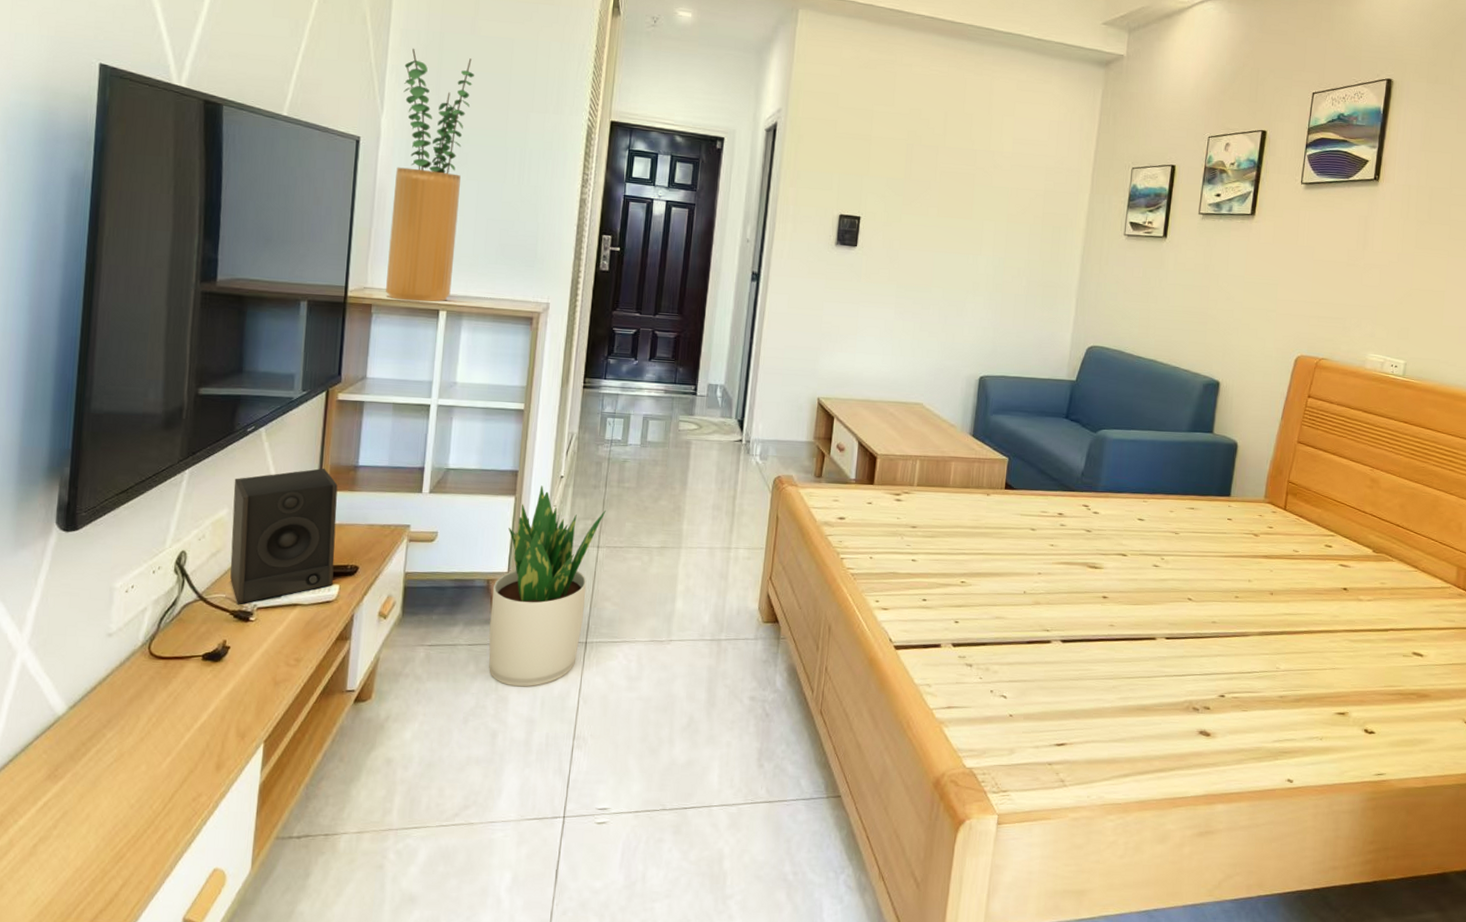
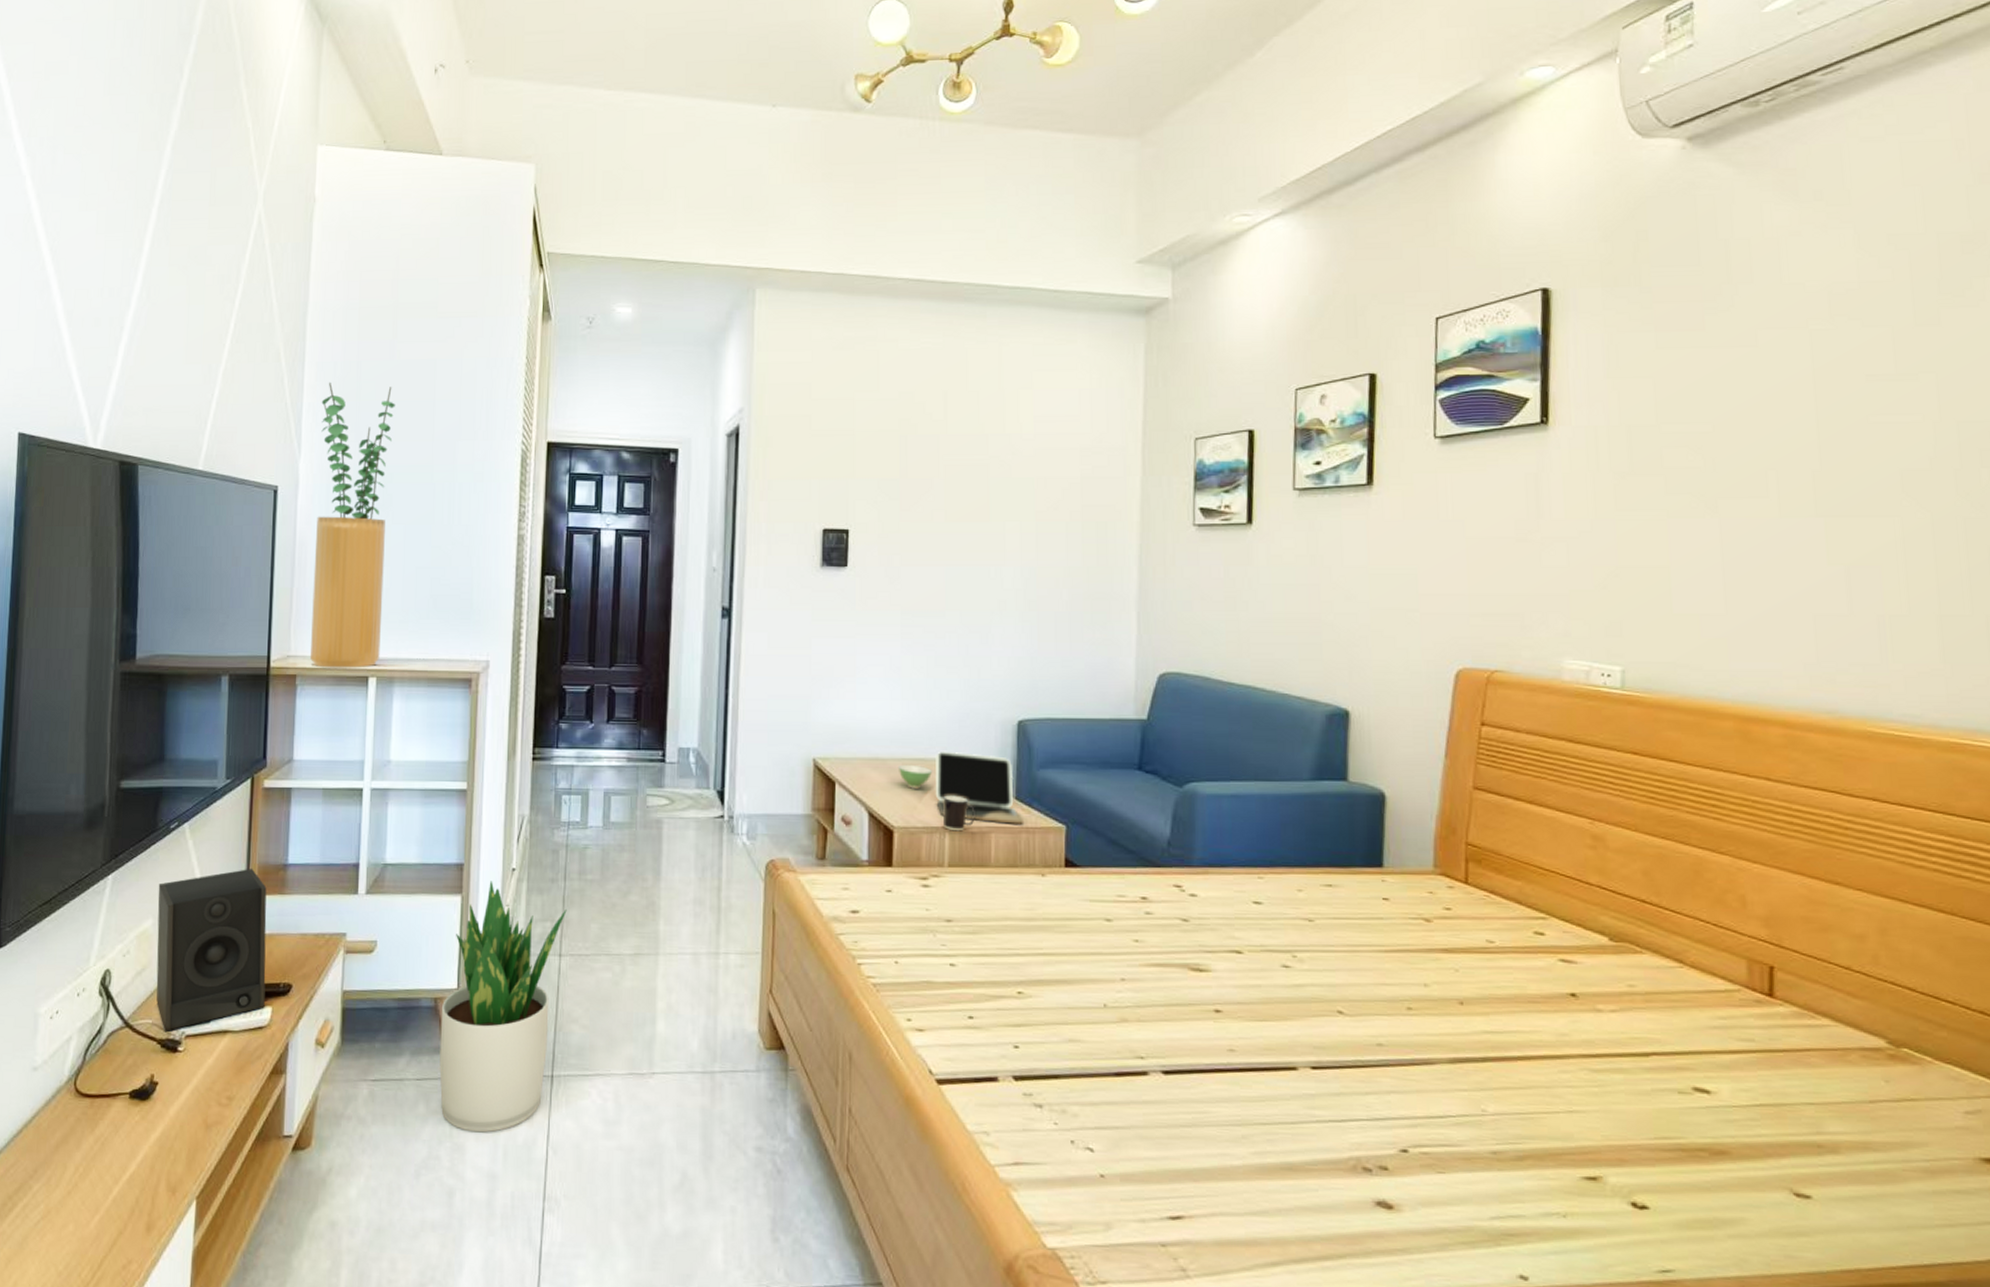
bowl: none [884,406,911,425] -> present [897,764,933,789]
laptop: none [911,397,977,457] -> present [935,751,1023,826]
mug: none [915,431,941,460] -> present [942,795,975,832]

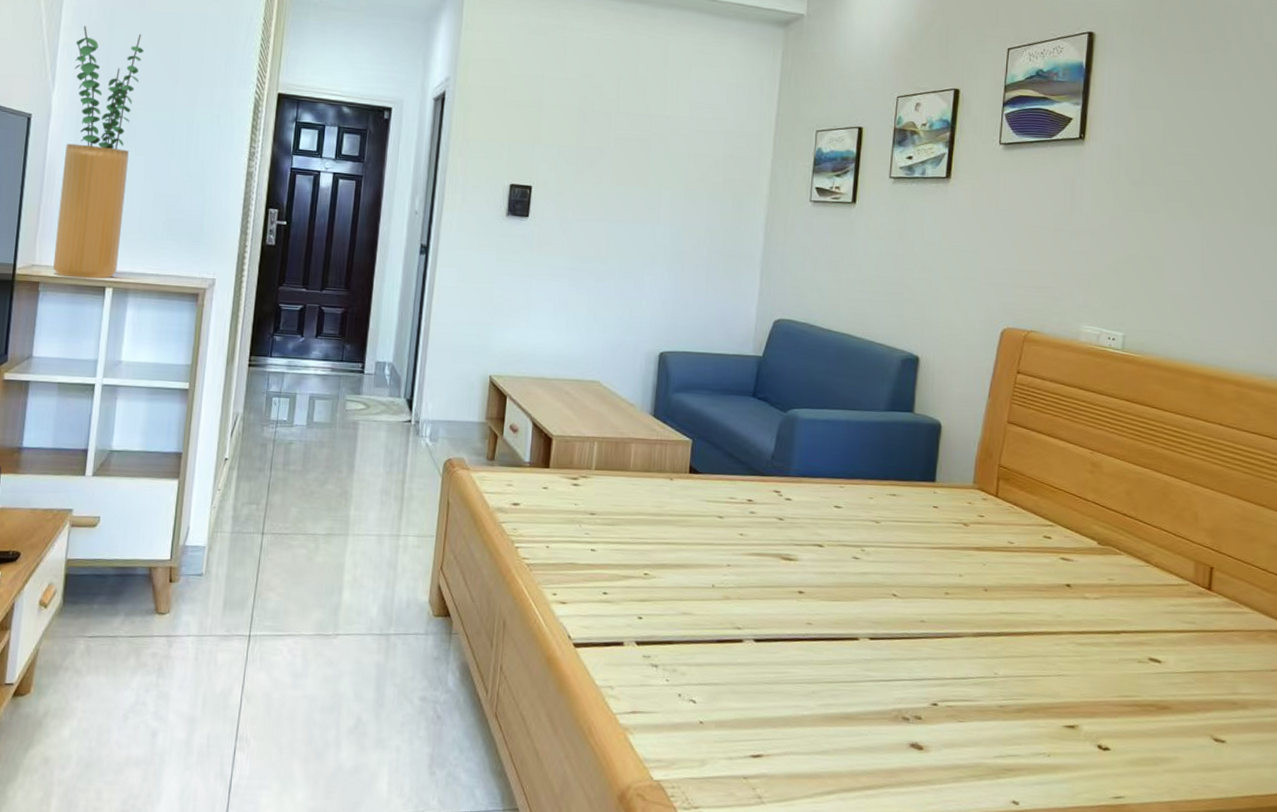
planter: present [439,881,567,1133] -> none [149,468,271,683]
bowl: present [897,764,933,789] -> none [559,384,588,405]
laptop: present [935,751,1023,826] -> none [588,374,658,438]
mug: present [942,795,975,832] -> none [592,411,620,441]

